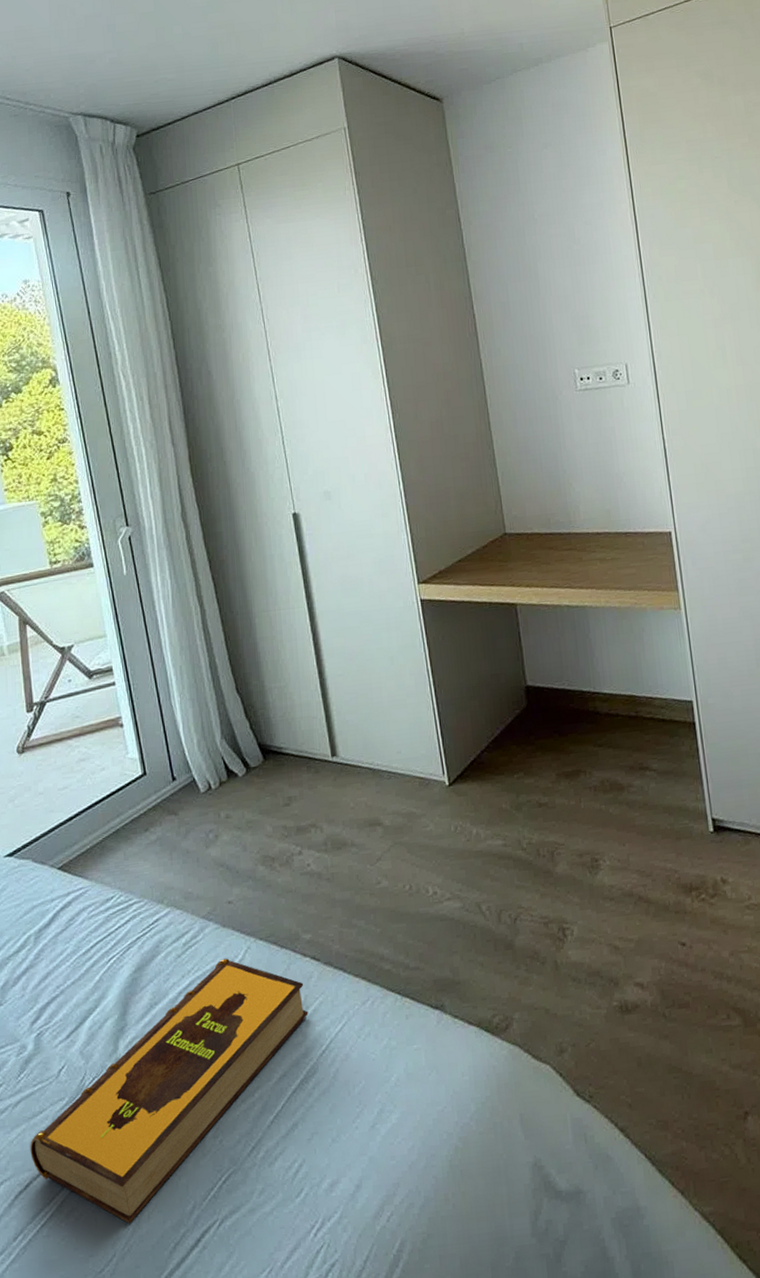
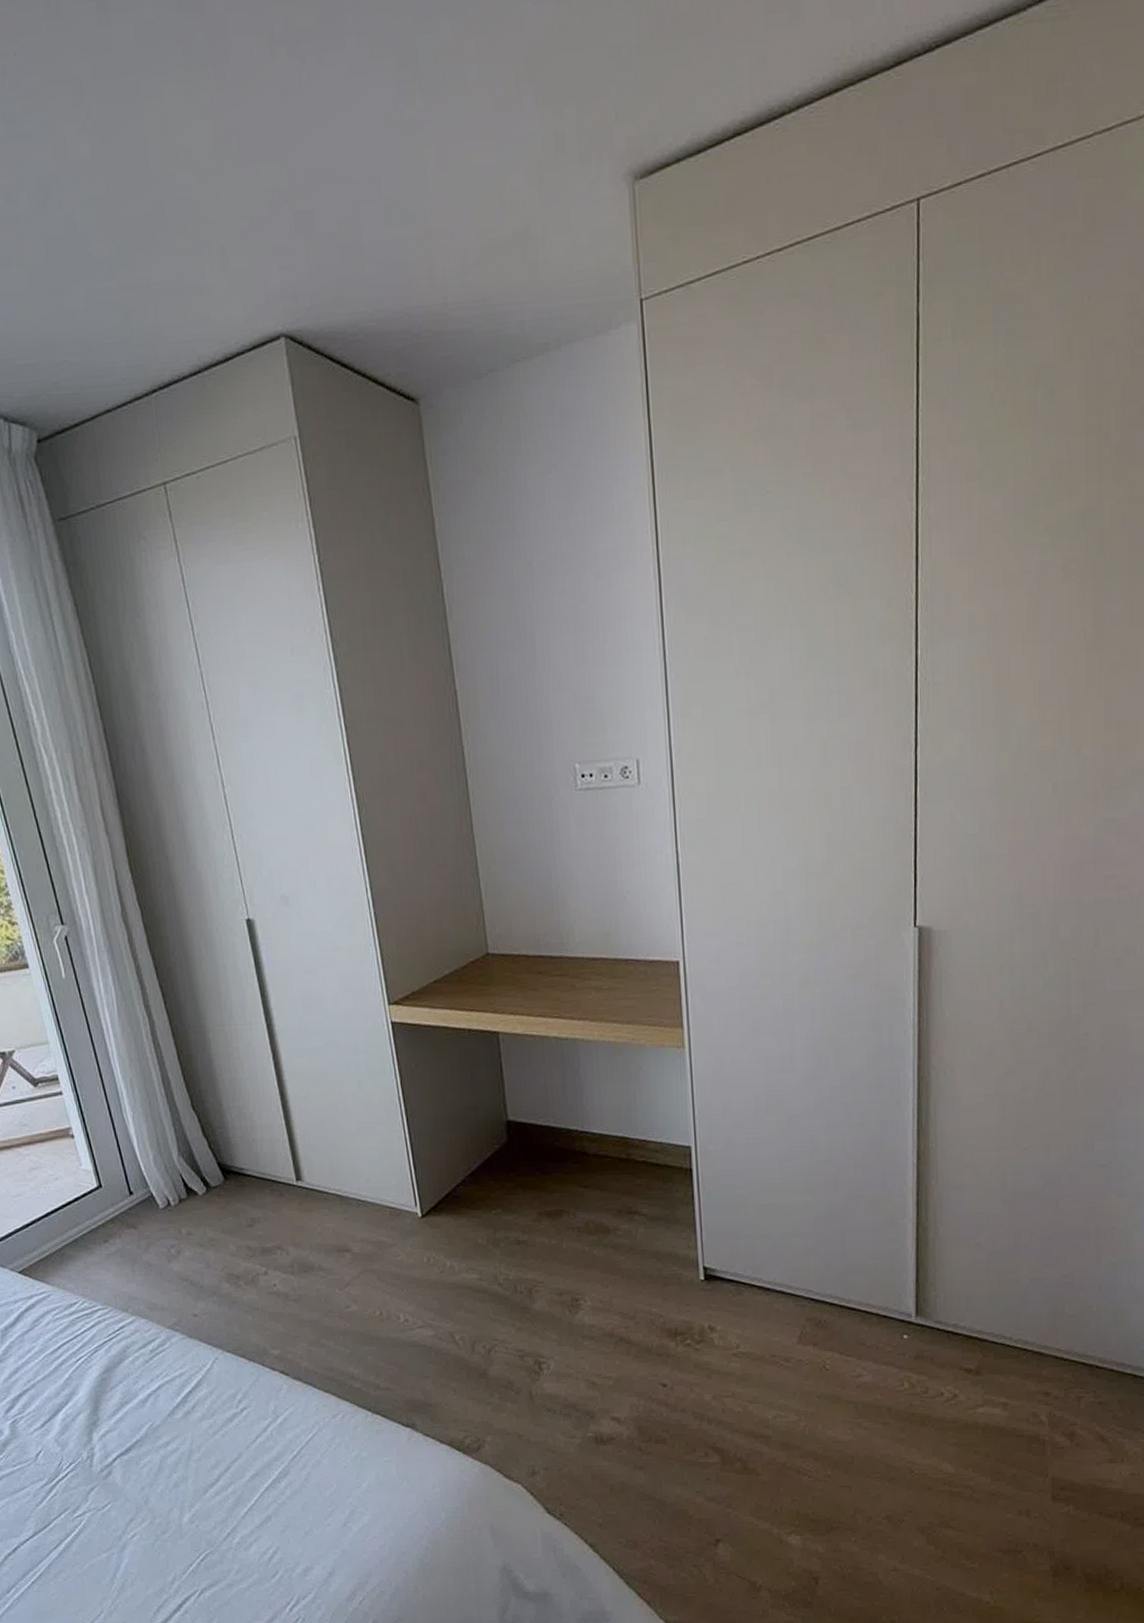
hardback book: present [30,958,309,1224] -> none [14,1367,279,1587]

